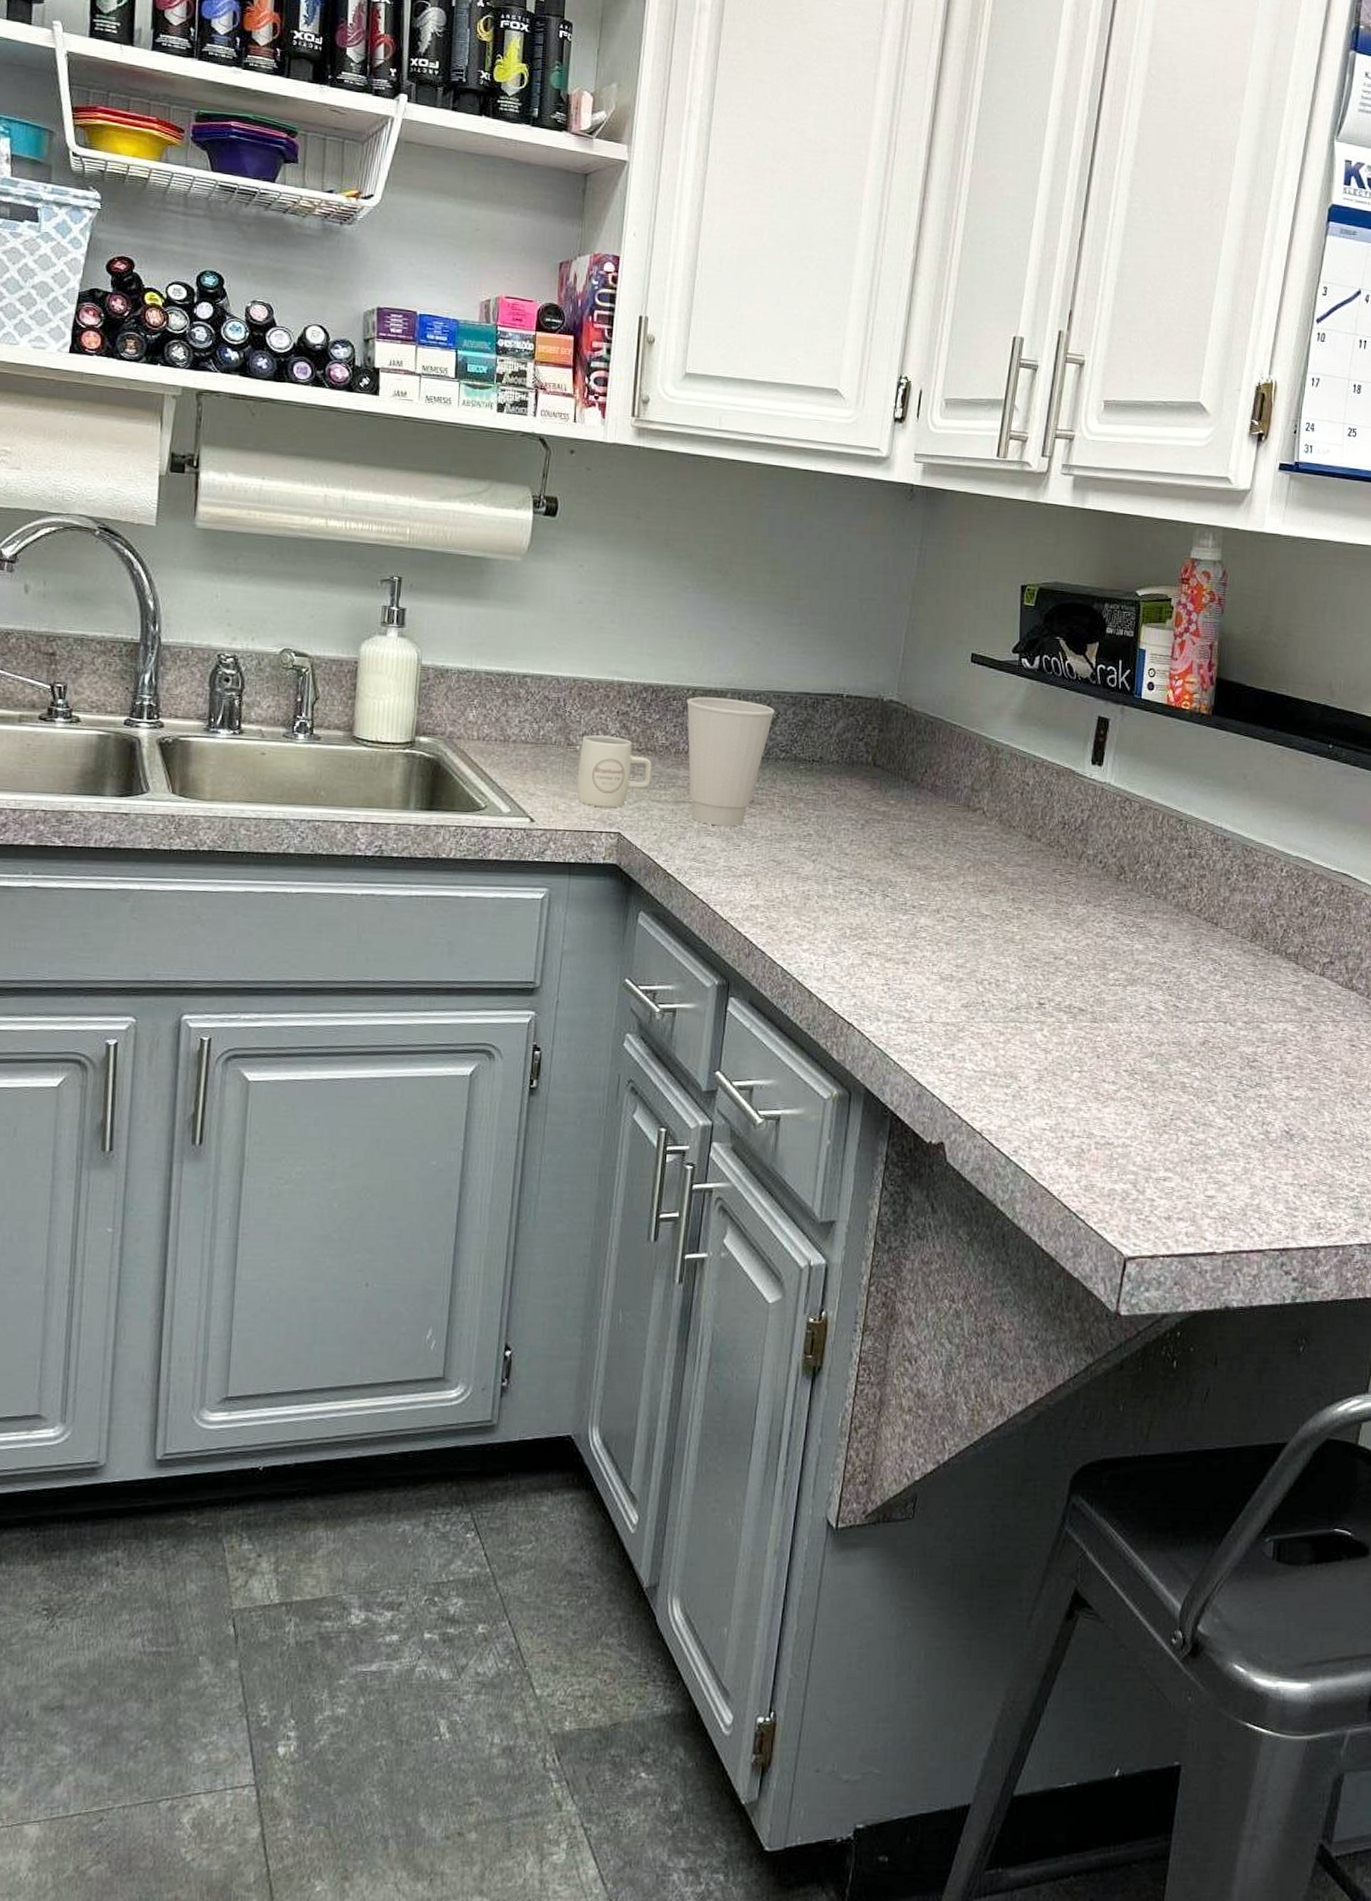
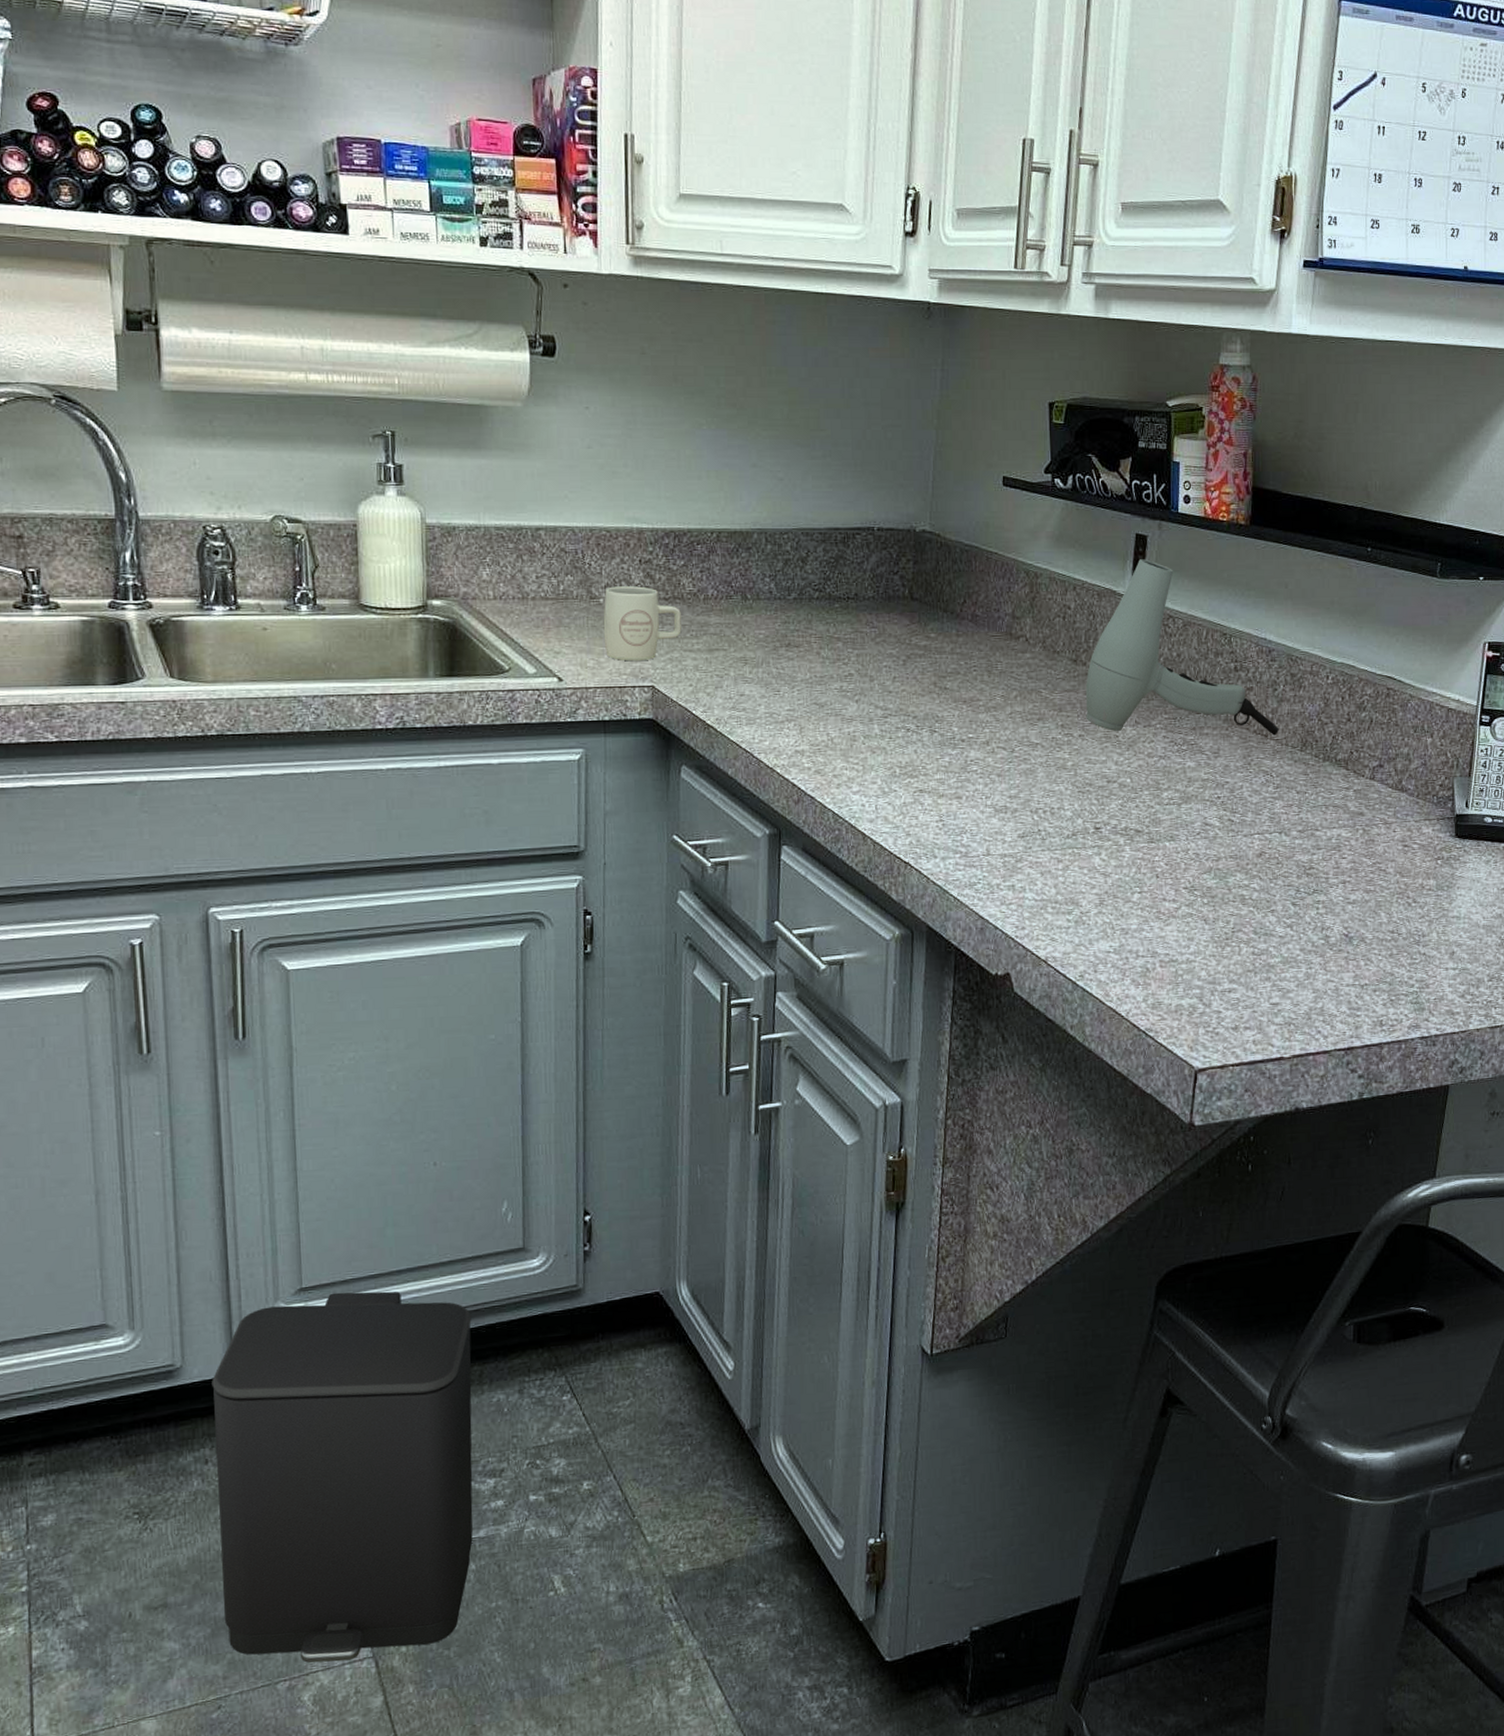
pedal bin: none [117,1405,386,1786] -> present [212,1291,473,1663]
cup: present [686,696,775,827] -> none [711,539,805,672]
hair dryer: none [1037,741,1230,924] -> present [1085,559,1279,735]

